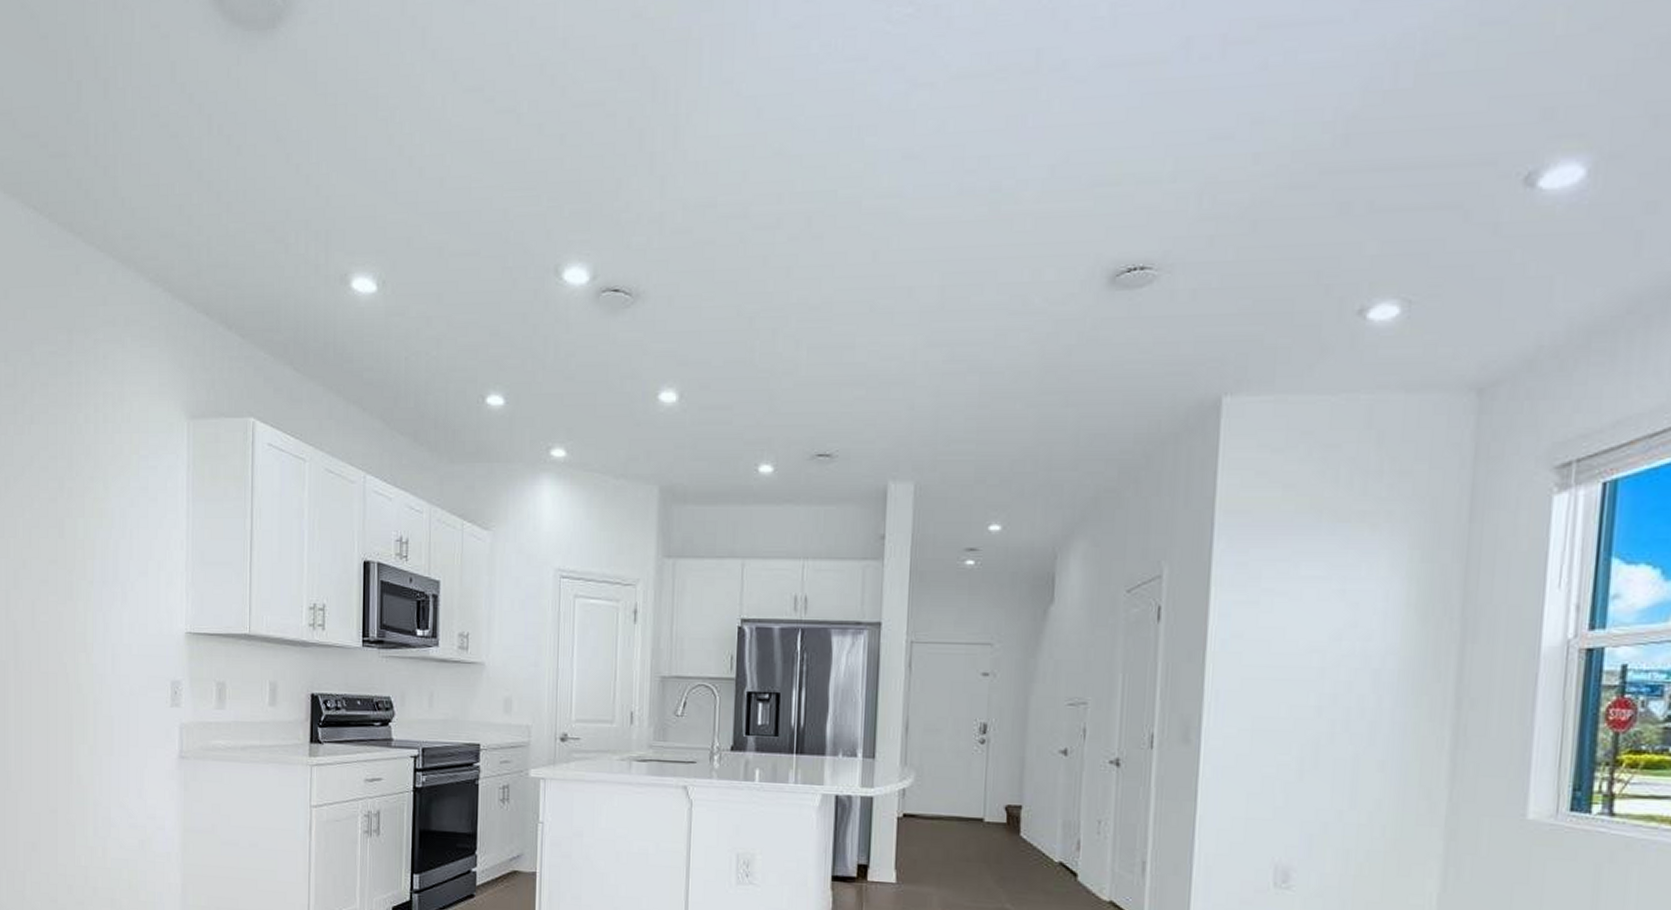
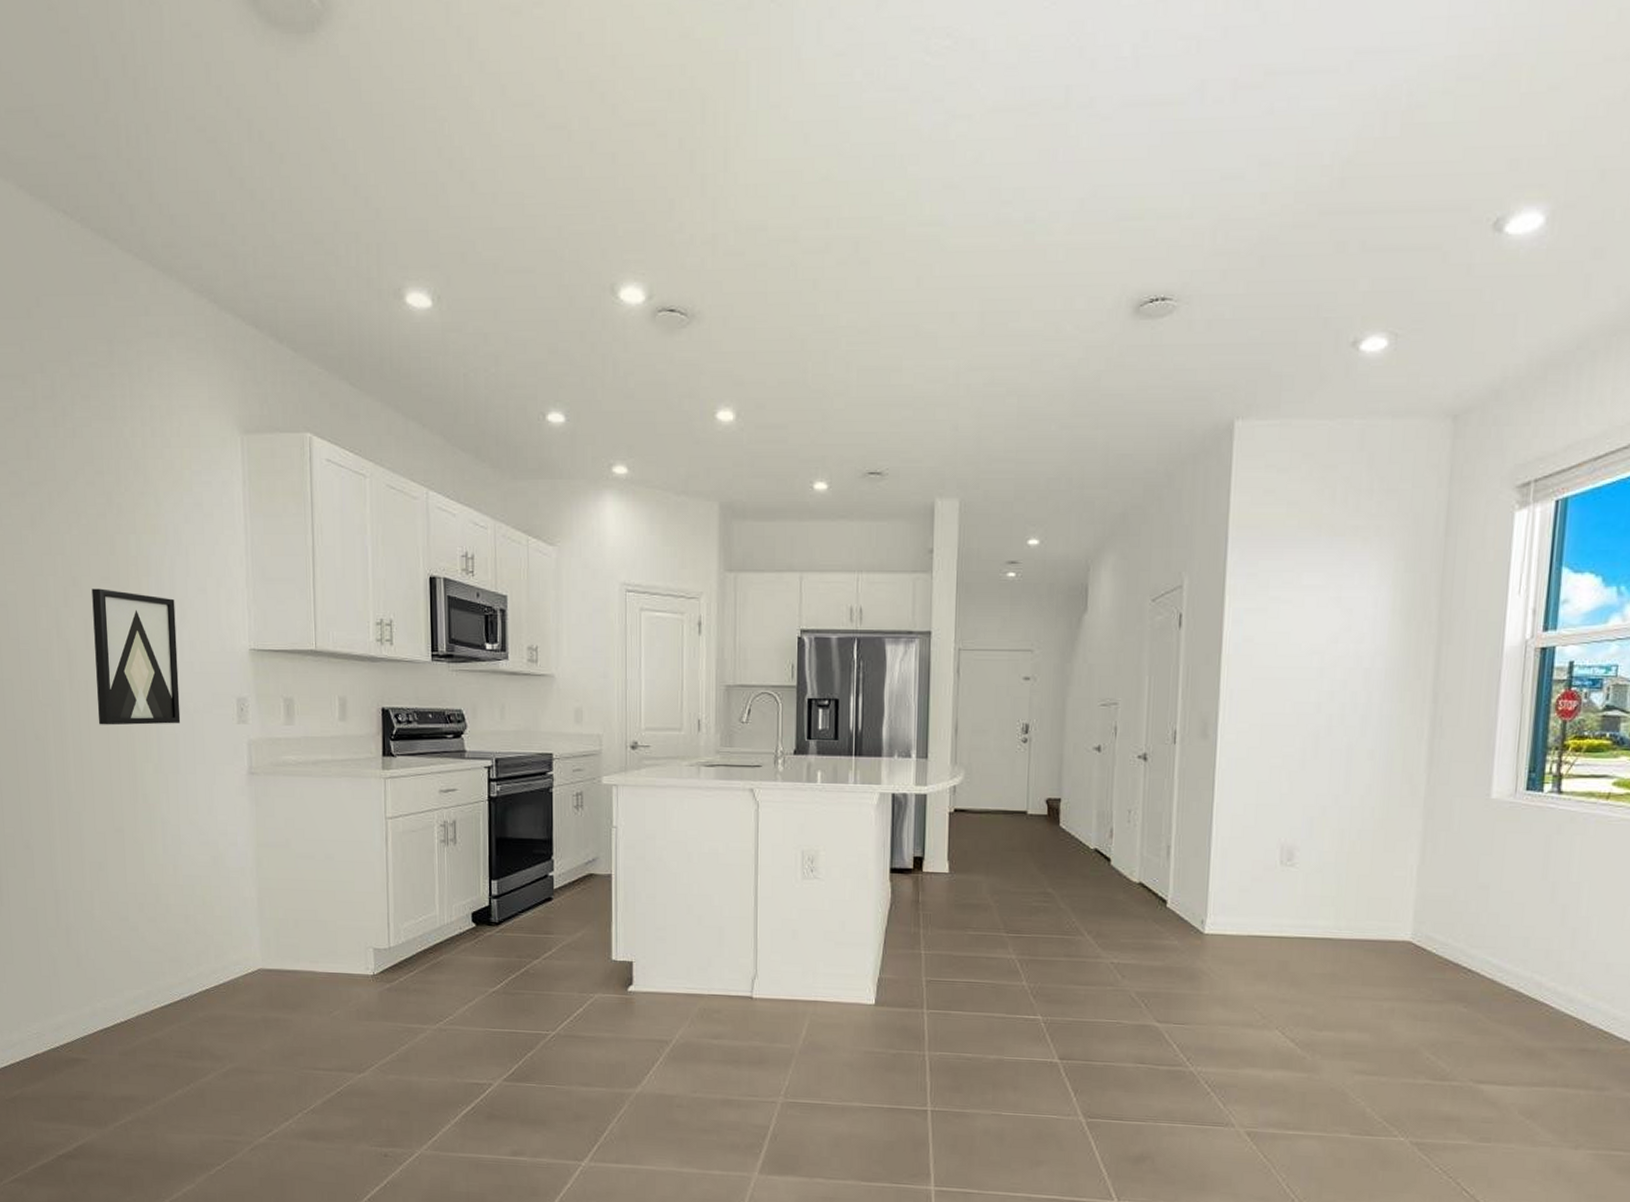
wall art: none [39,571,117,706] -> present [92,588,181,725]

